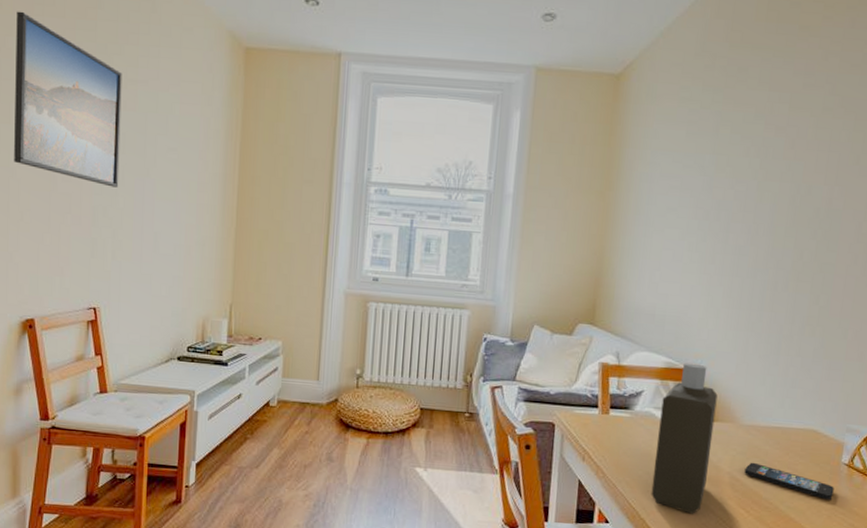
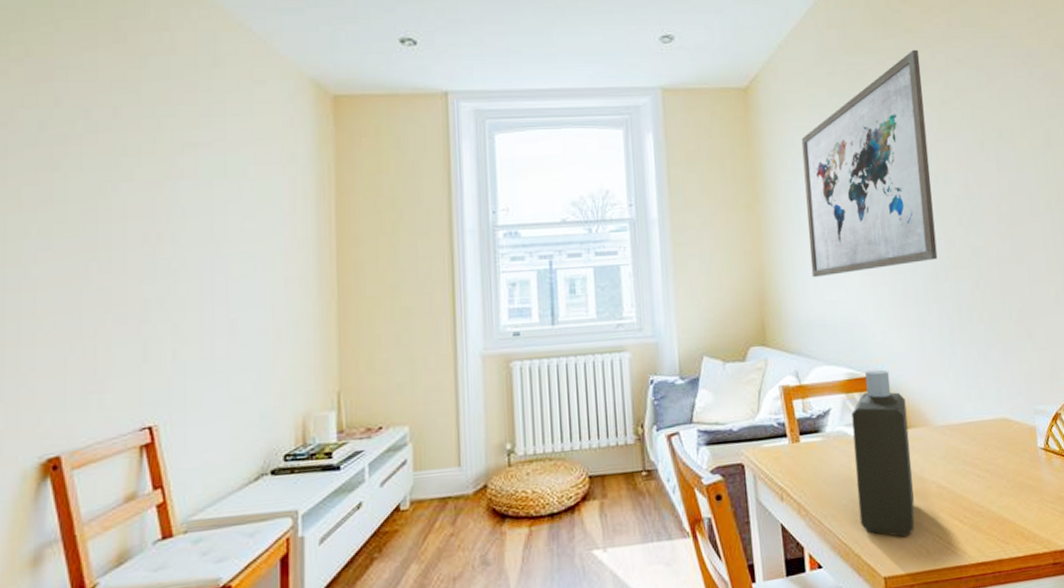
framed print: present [14,11,122,188] -> none [27,78,178,272]
wall art: none [650,48,811,270] -> present [801,49,938,278]
smartphone: present [744,462,834,501] -> none [948,464,1039,492]

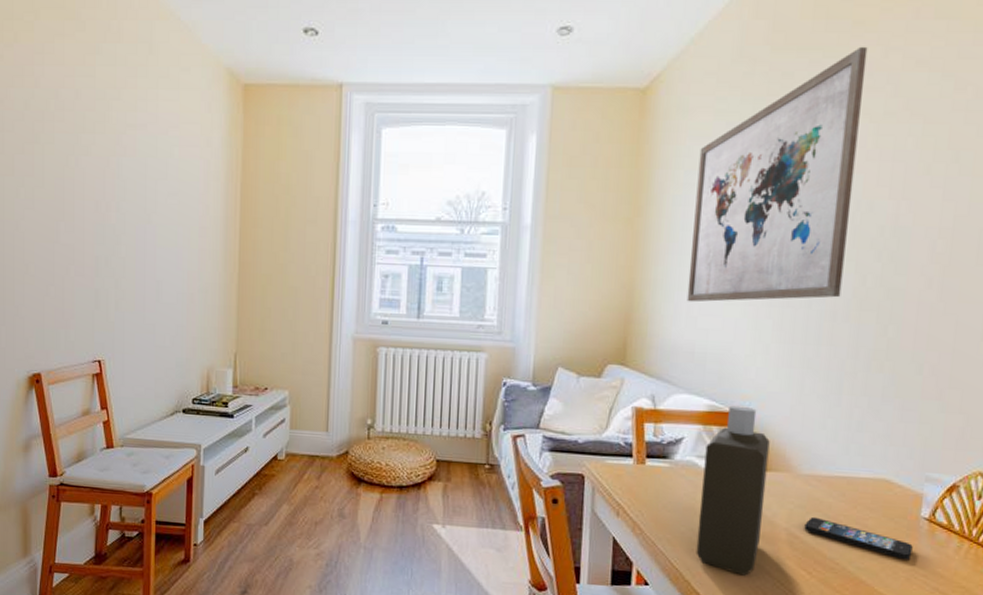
smartphone: none [948,464,1039,492] -> present [804,516,913,561]

